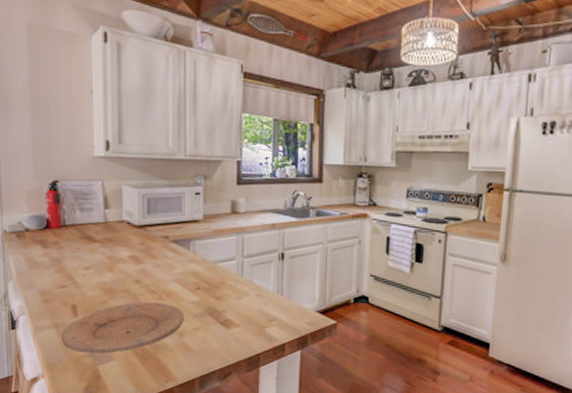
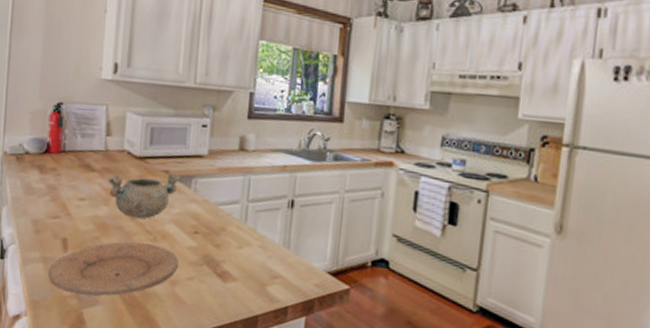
decorative bowl: none [110,238,180,281] -> present [107,173,181,219]

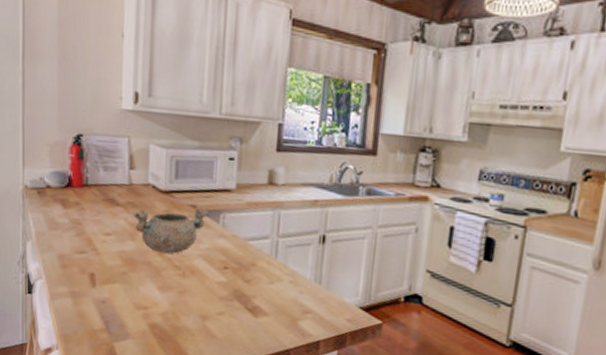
plate: present [47,241,179,297] -> none [77,276,208,331]

